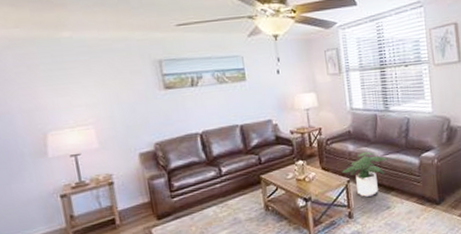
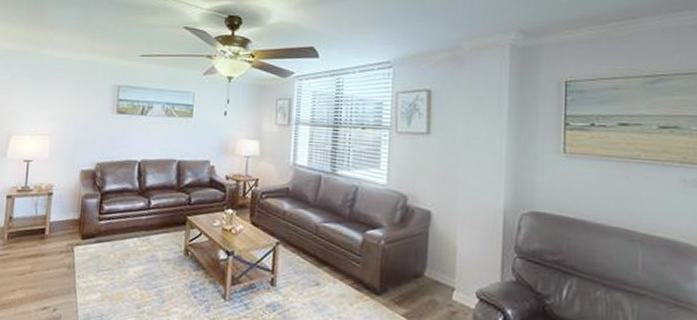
potted plant: present [342,151,388,197] -> none [272,214,326,266]

